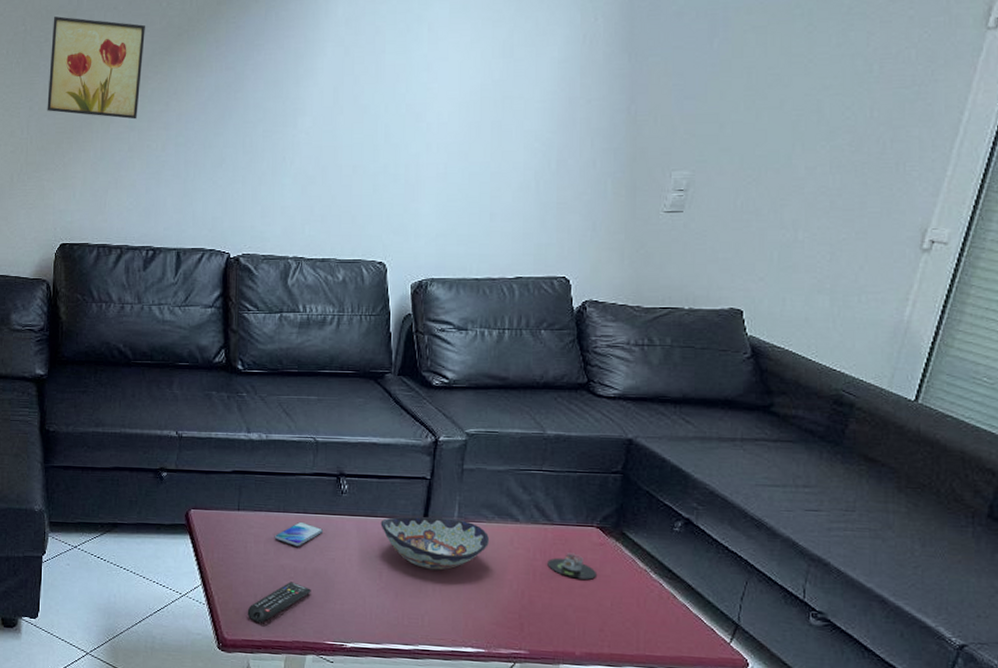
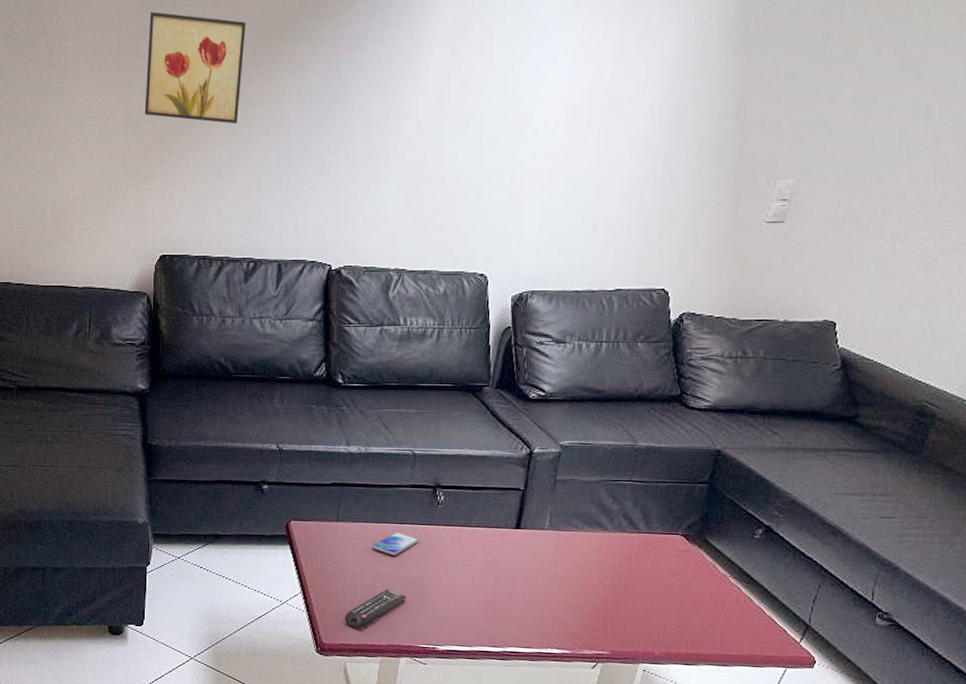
decorative bowl: present [380,516,490,570] -> none [474,526,579,577]
candle: present [547,553,598,580] -> none [632,559,680,585]

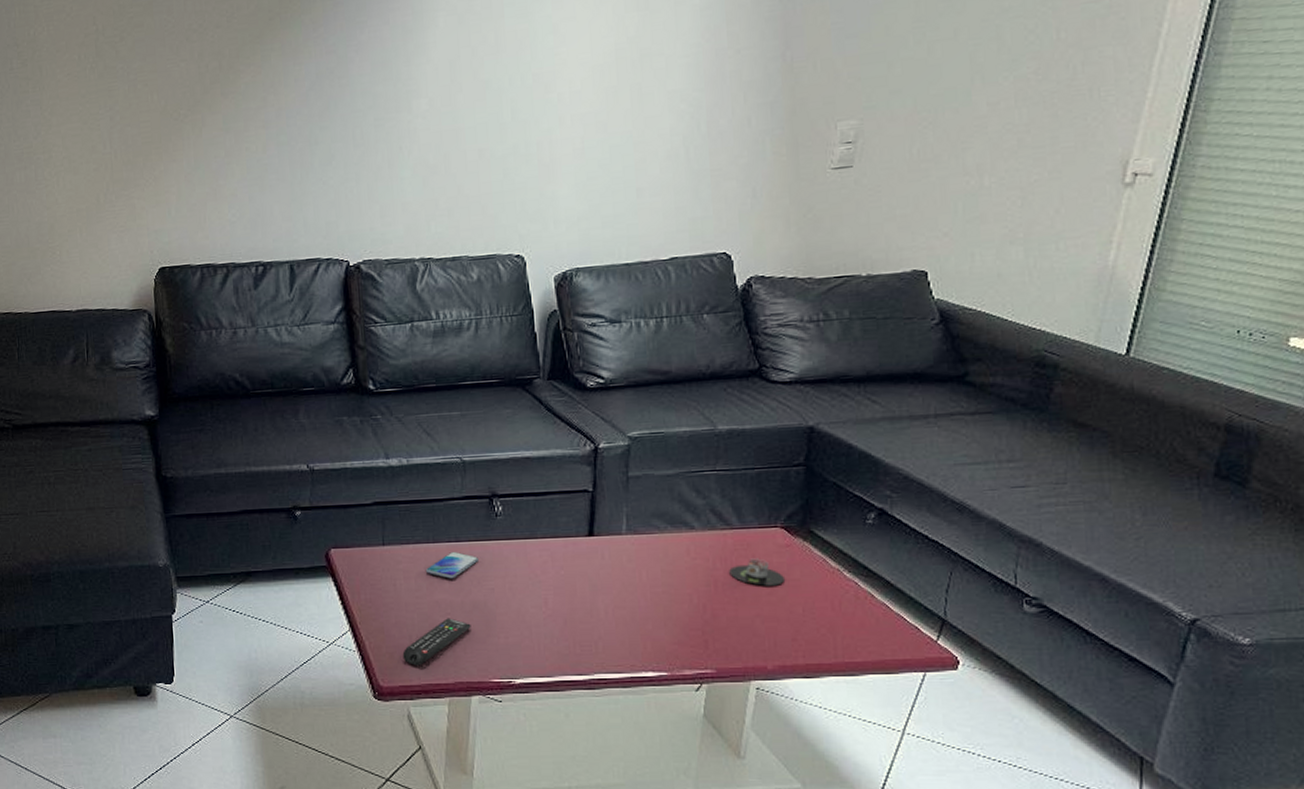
wall art: present [144,12,246,124] -> none [127,10,232,120]
candle: none [632,559,680,585] -> present [729,558,786,586]

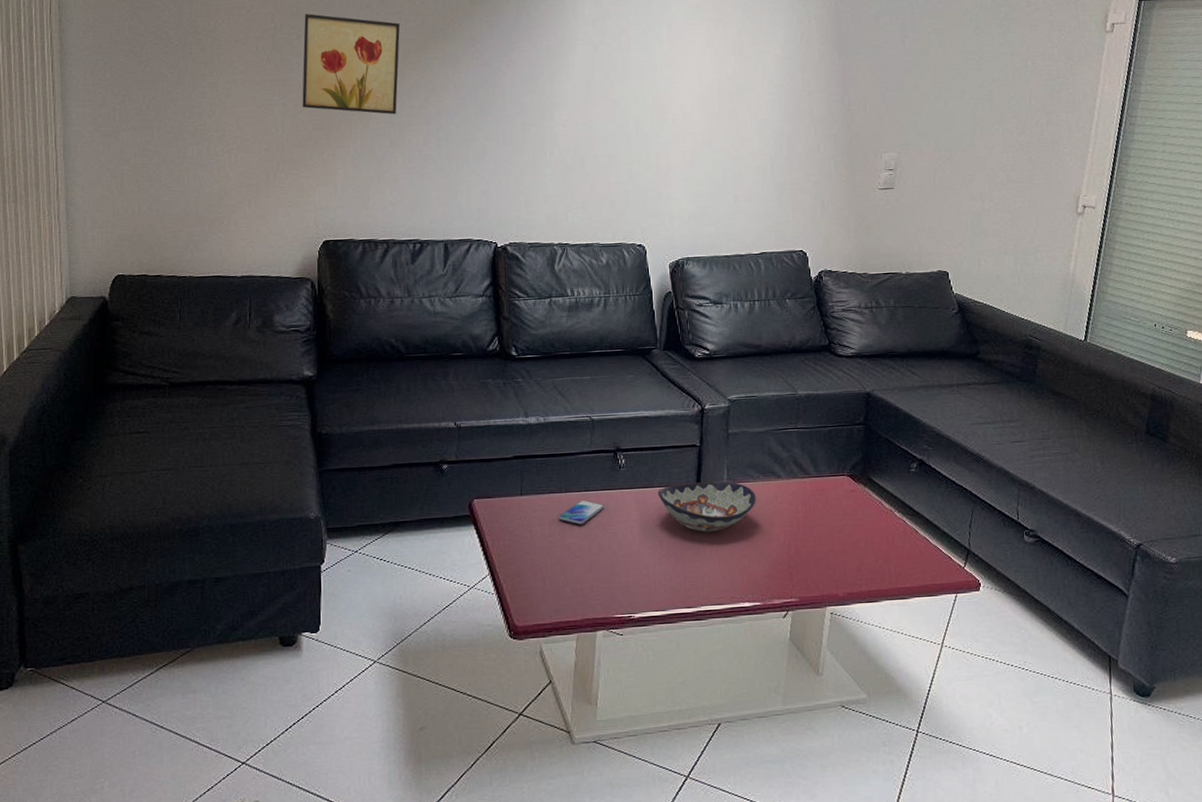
wall art: none [127,10,232,120] -> present [302,14,400,115]
remote control: present [402,618,471,666] -> none [536,560,597,605]
decorative bowl: none [541,532,664,591] -> present [657,481,757,533]
candle: present [729,558,786,586] -> none [808,502,852,525]

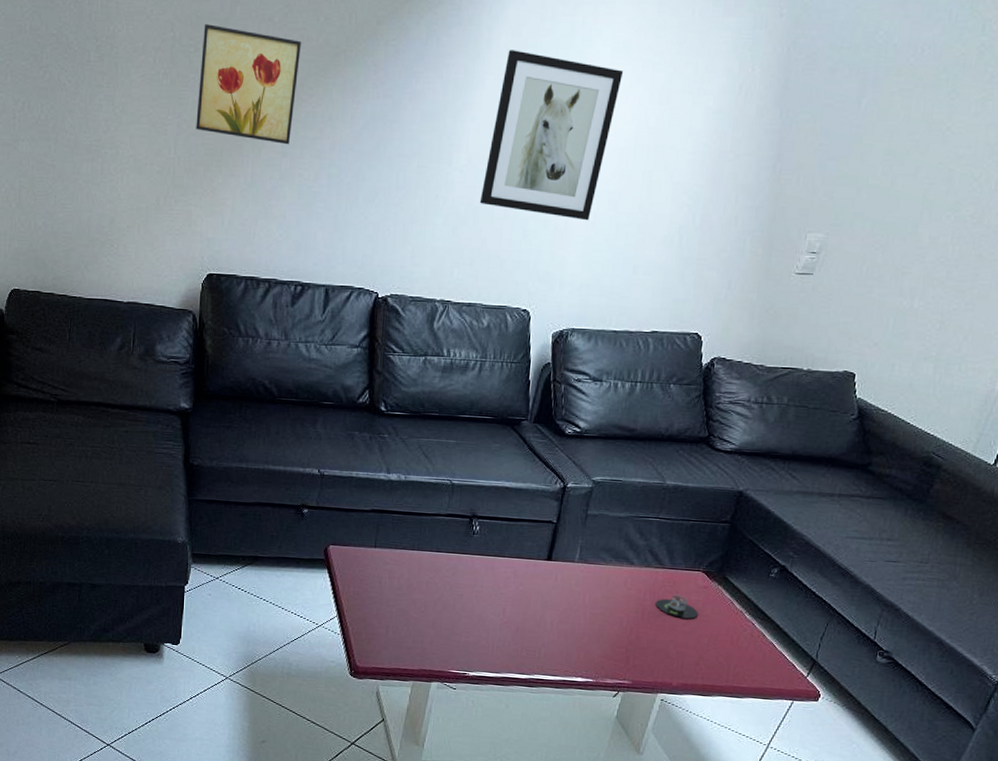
smartphone: present [558,499,604,525] -> none [407,559,453,583]
wall art: none [584,18,699,160] -> present [479,50,624,221]
decorative bowl: present [657,481,757,533] -> none [507,557,606,608]
candle: none [808,502,852,525] -> present [655,594,699,619]

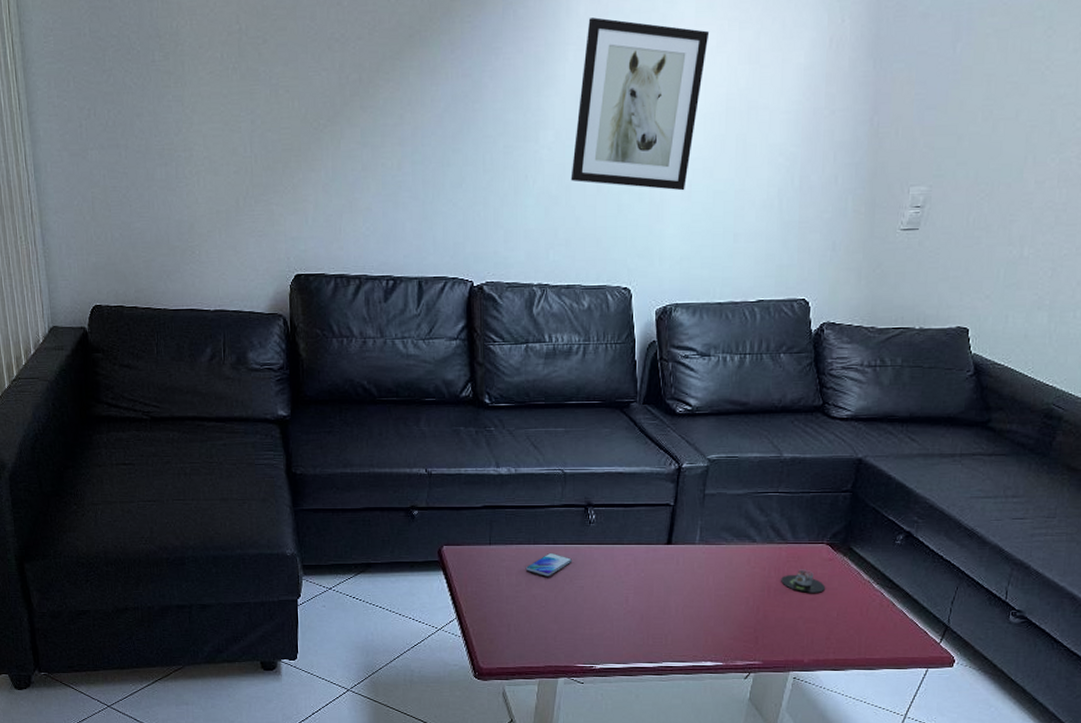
wall art: present [196,24,301,145] -> none [270,13,373,134]
smartphone: none [407,559,453,583] -> present [525,552,572,577]

